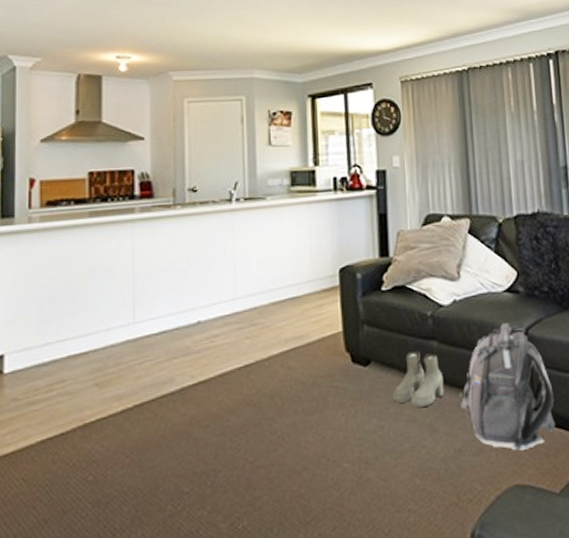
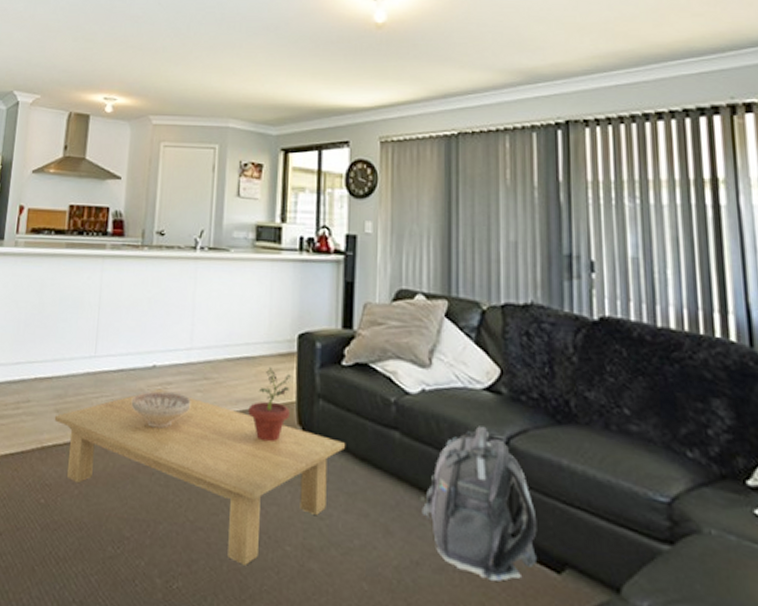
coffee table: none [95,342,391,490] -> present [54,388,346,566]
decorative bowl: none [178,343,240,382] -> present [131,391,191,429]
potted plant: none [298,303,337,374] -> present [248,367,292,443]
boots: present [393,351,445,407] -> none [345,438,404,504]

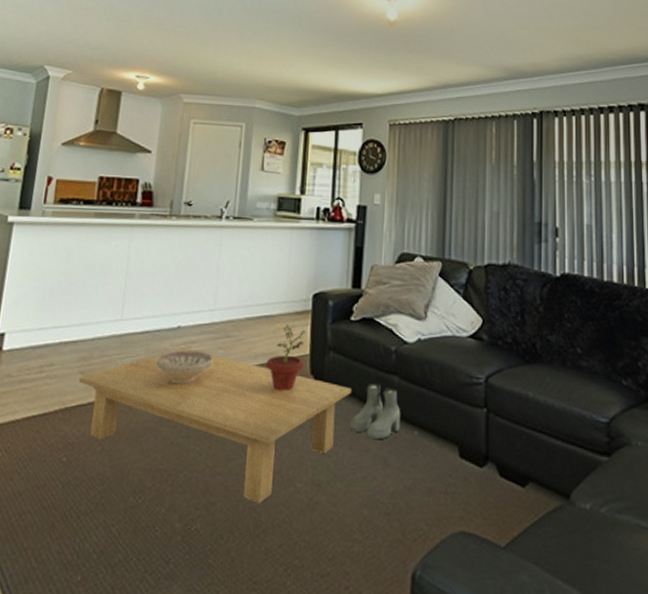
boots: none [345,438,404,504] -> present [350,383,401,439]
backpack: present [421,426,537,582] -> none [415,368,508,498]

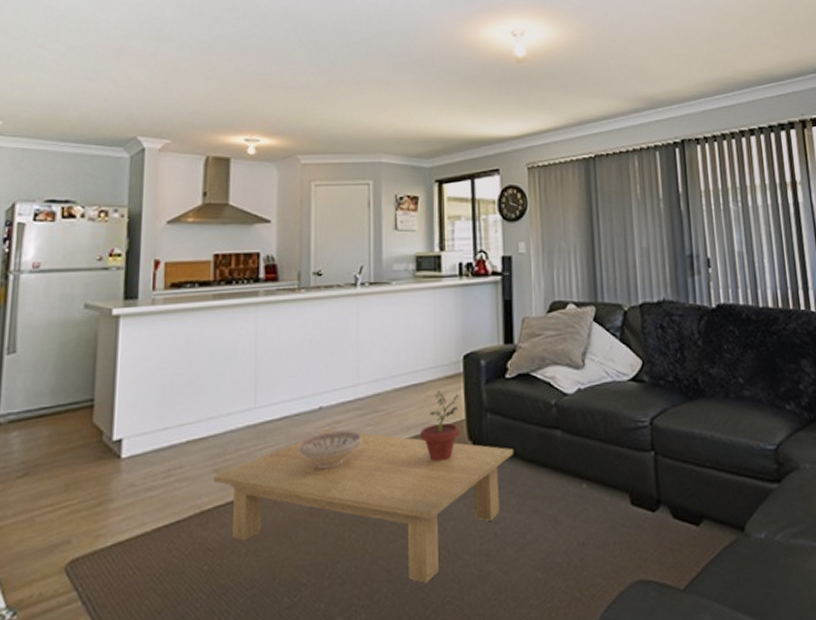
boots: present [350,383,401,439] -> none [516,441,568,498]

